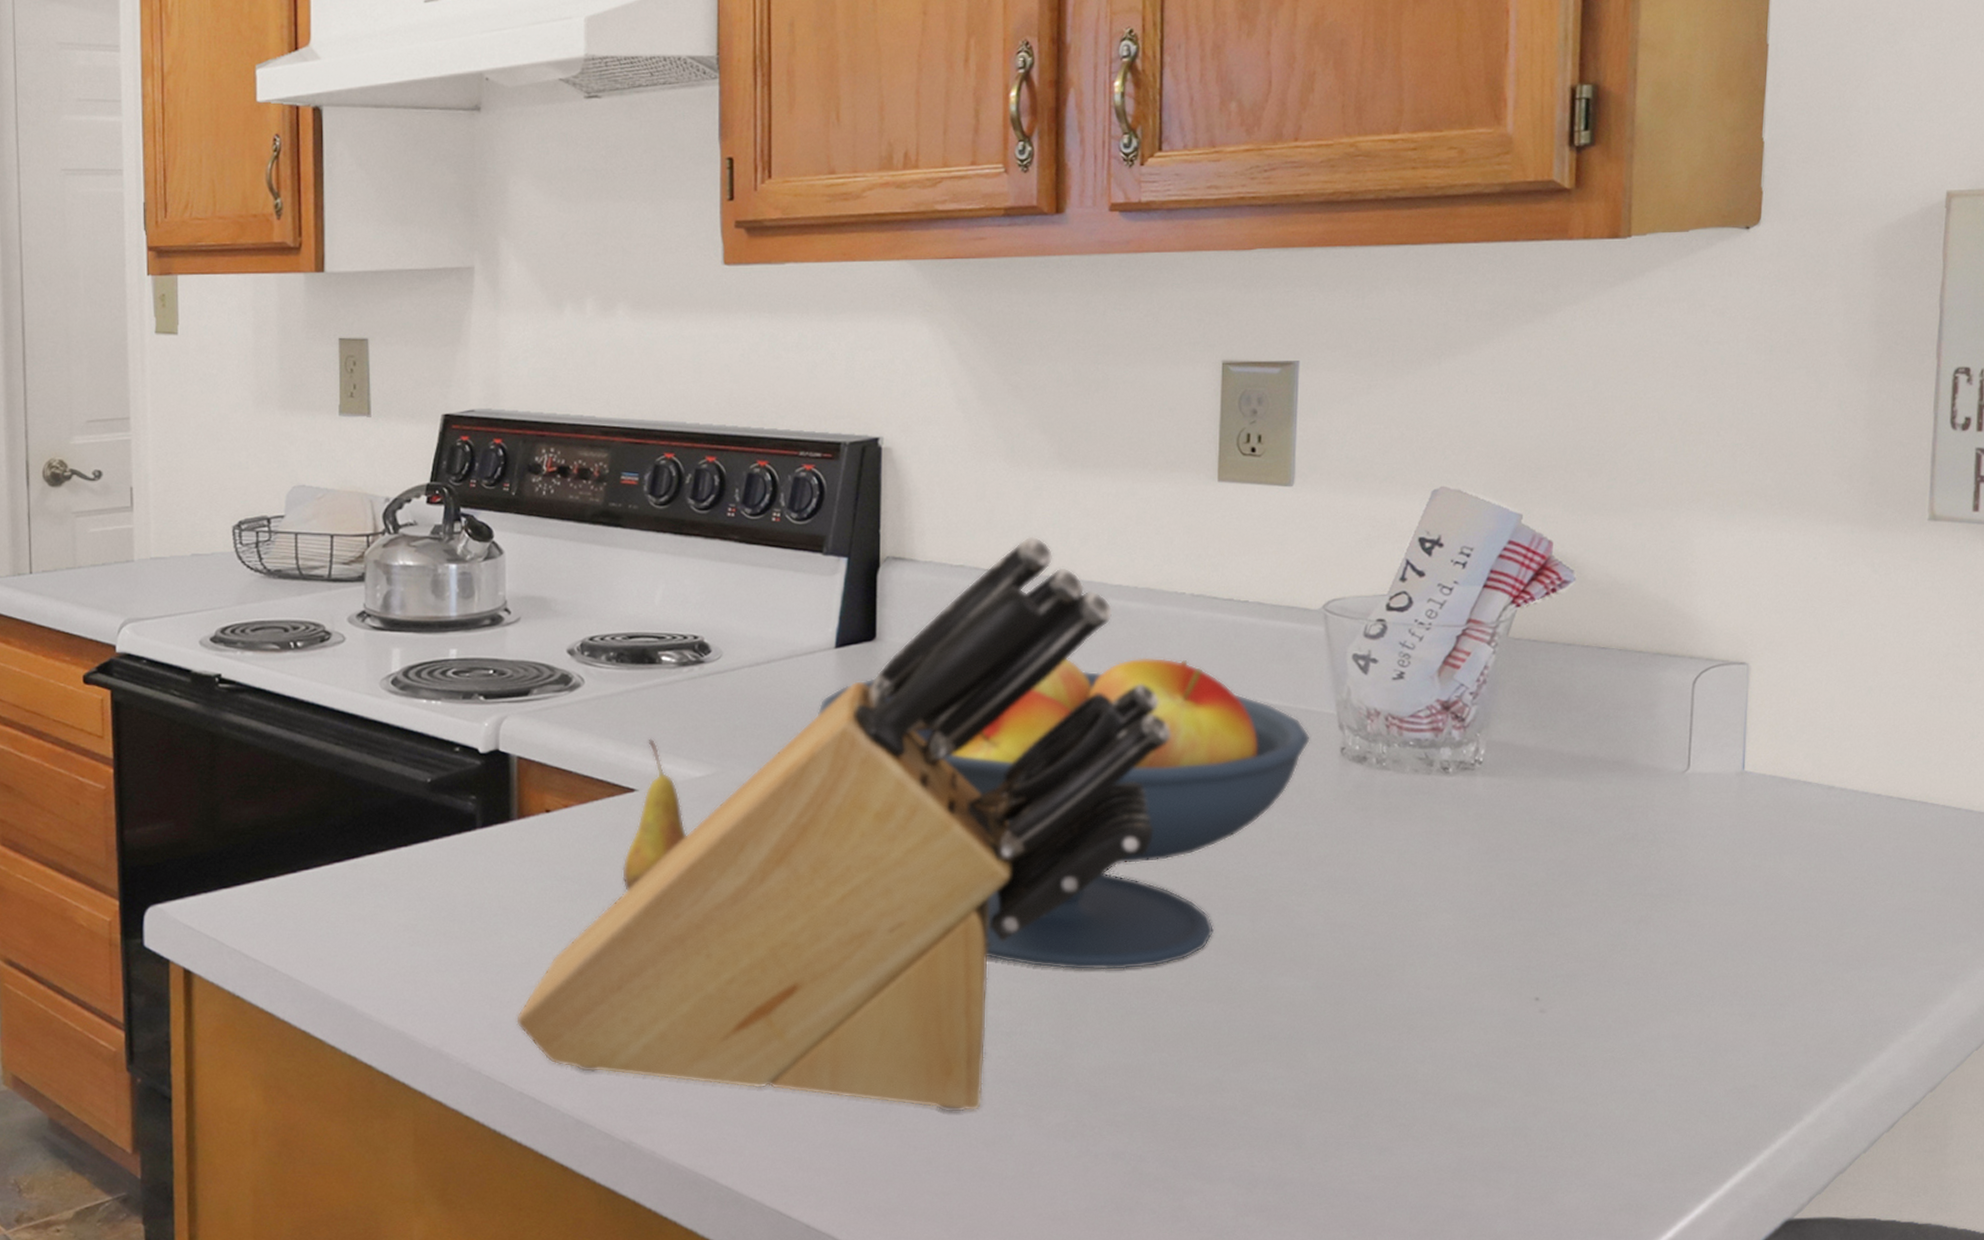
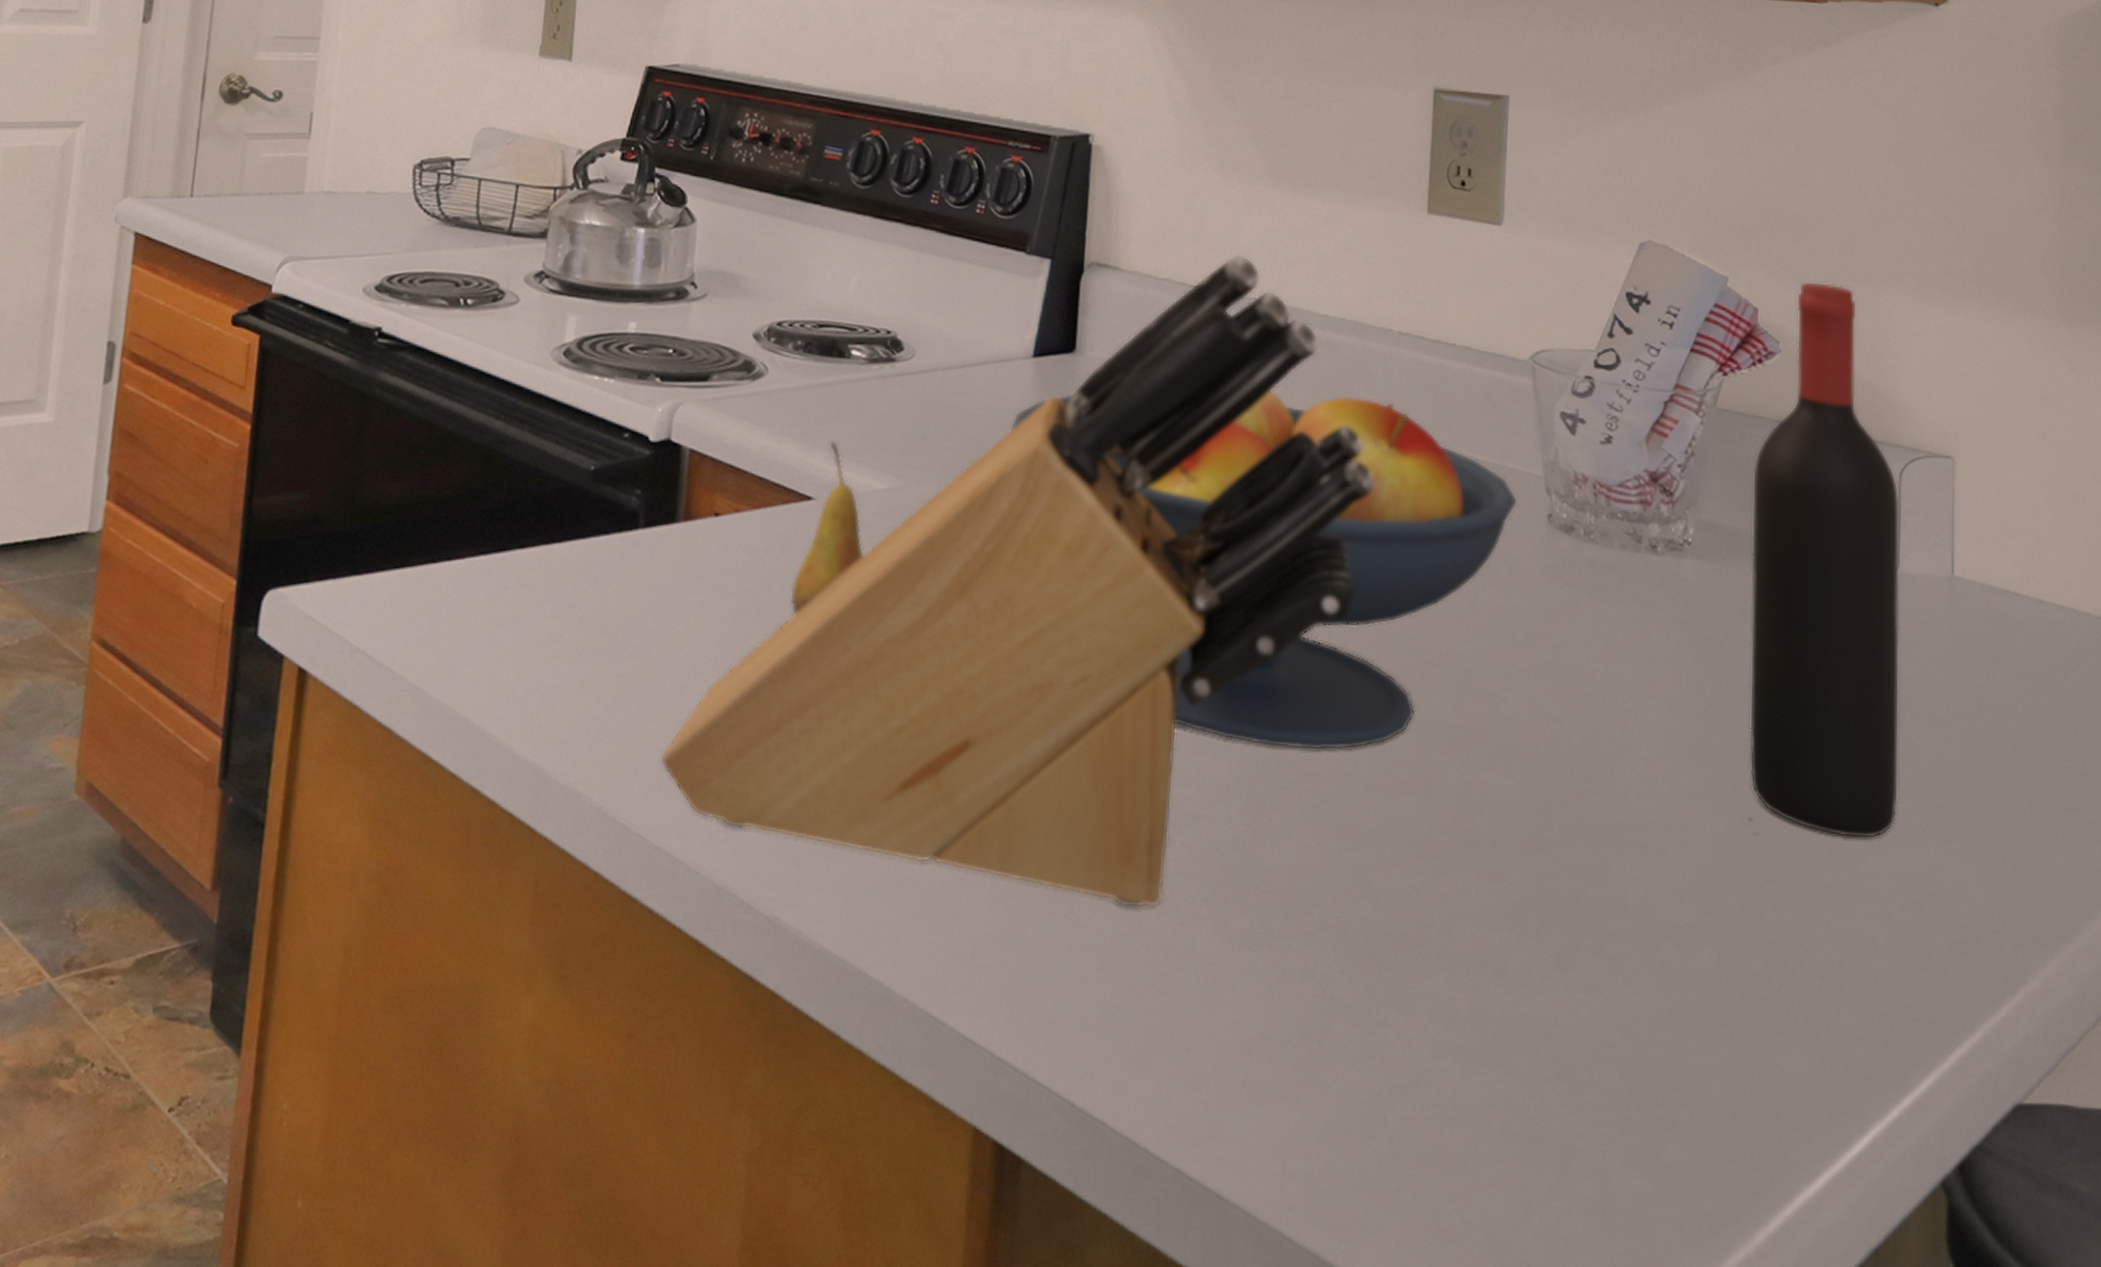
wine bottle: none [1537,510,1693,1009] -> present [1749,281,1900,840]

